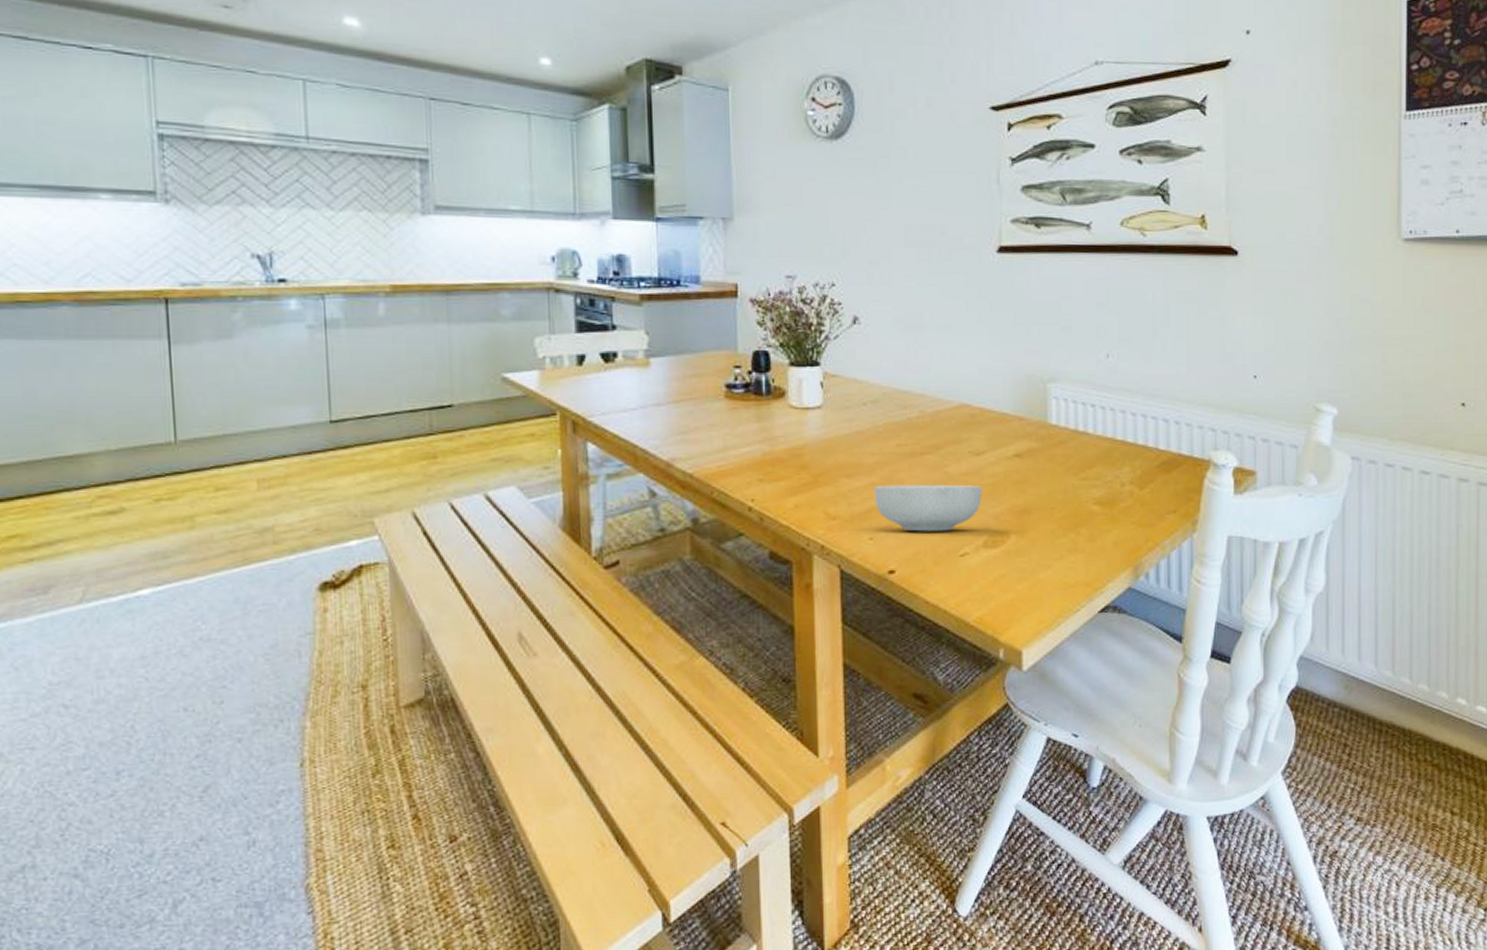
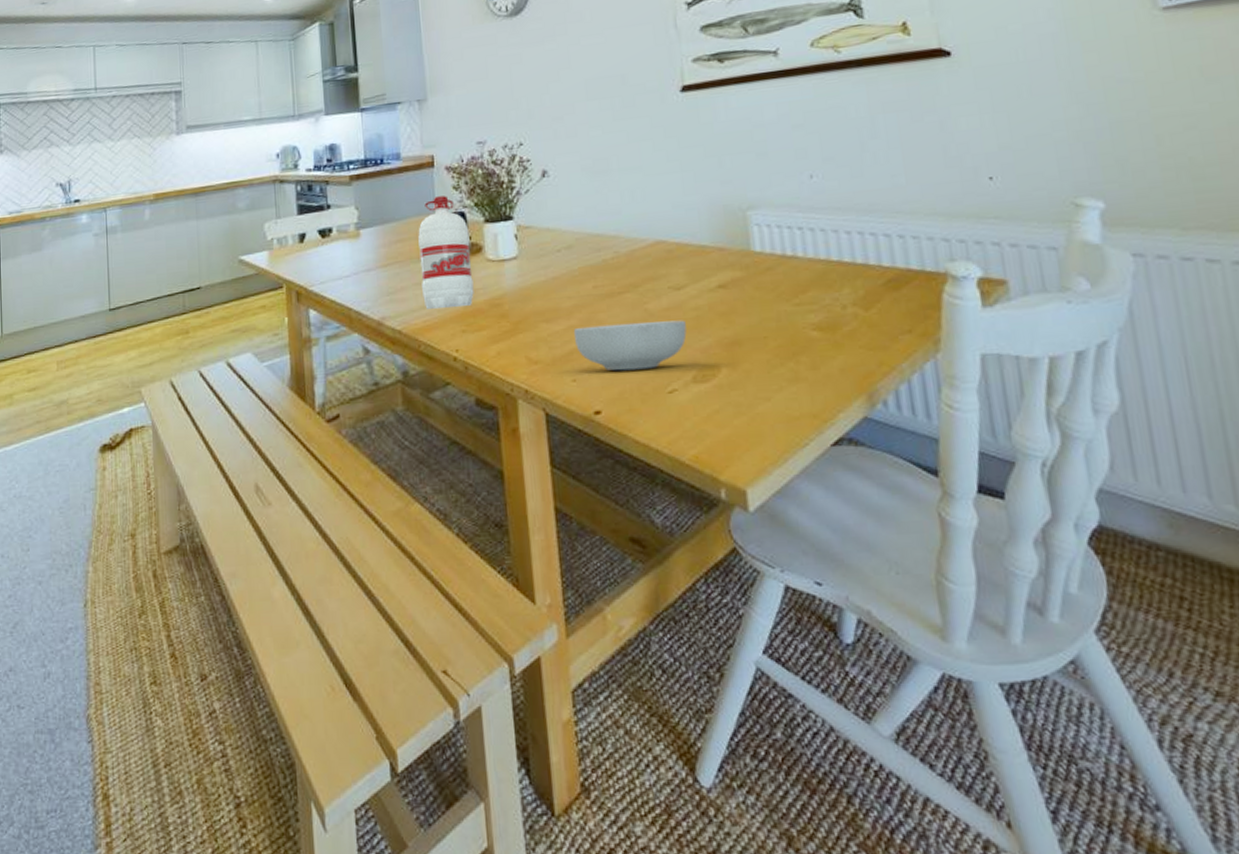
water bottle: none [716,331,774,453] -> present [418,195,474,309]

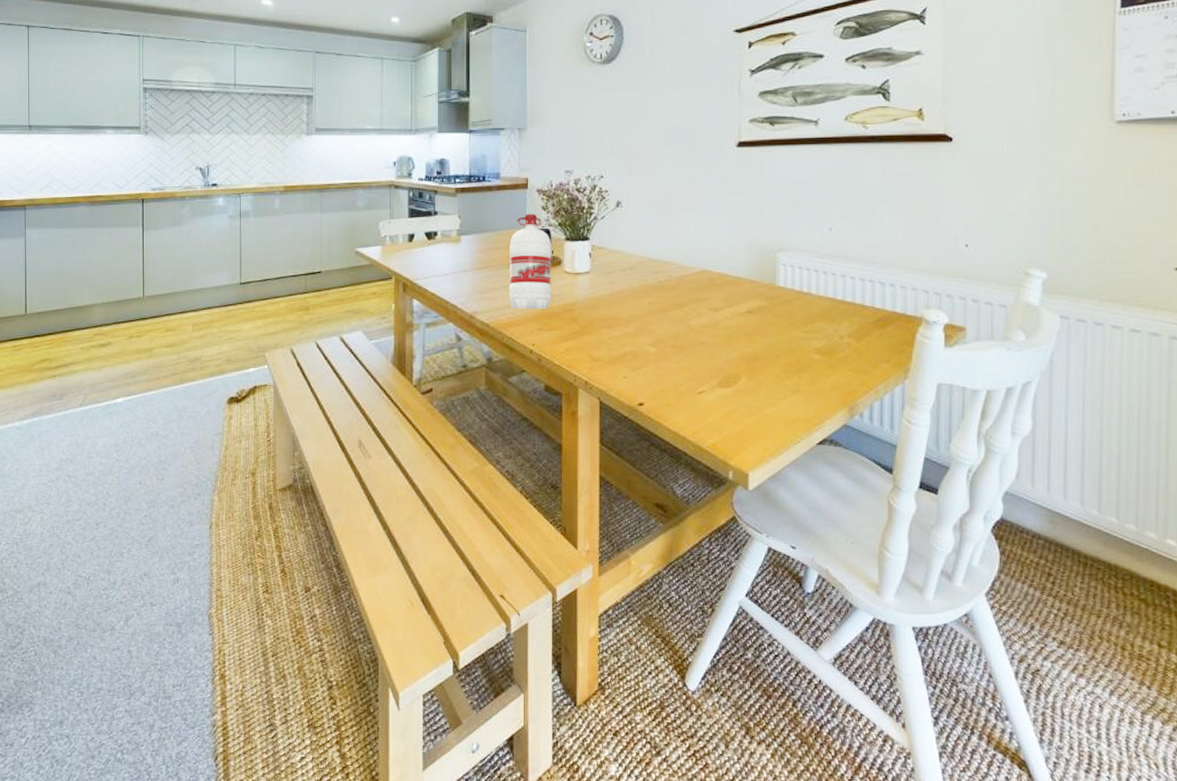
cereal bowl: present [573,320,687,371] -> none [628,334,718,373]

